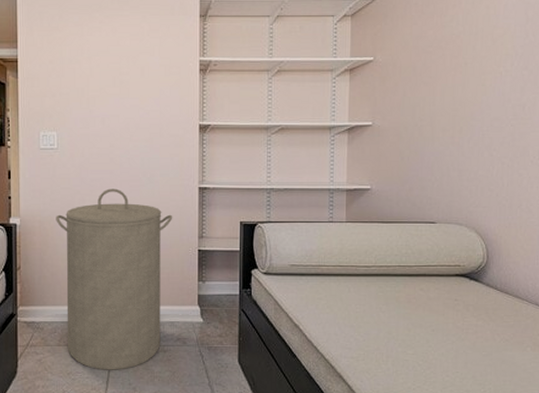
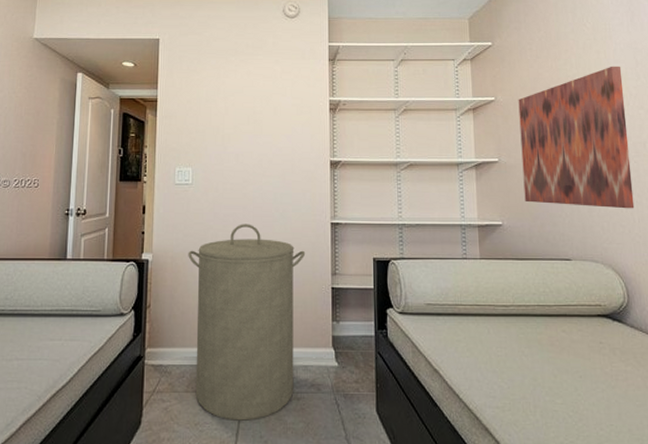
wall art: none [395,22,510,173] -> present [518,66,635,209]

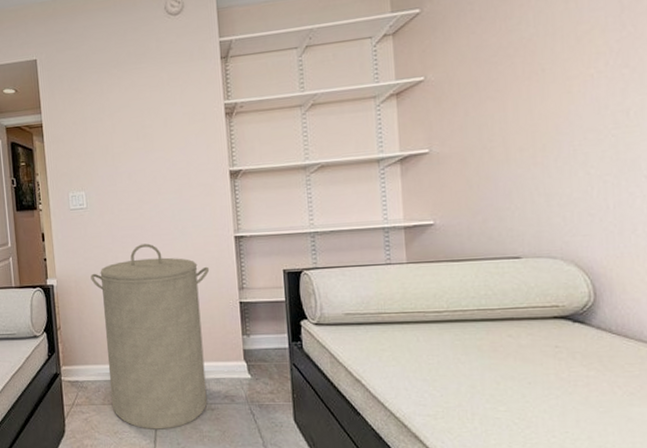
wall art: present [518,66,635,209] -> none [454,15,609,197]

